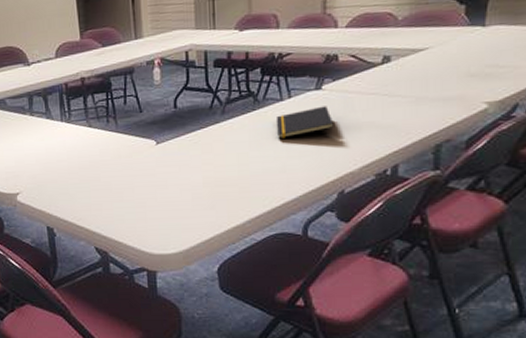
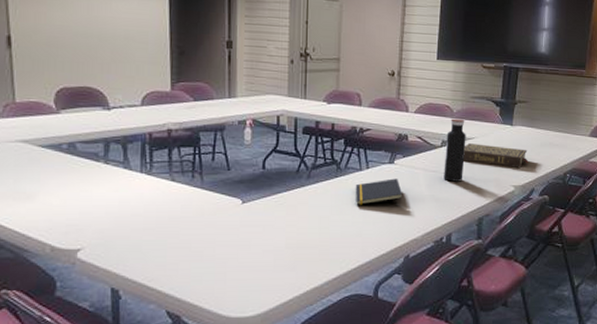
water bottle: none [386,26,417,105] -> present [444,118,466,182]
book: none [413,54,510,80] -> present [463,143,529,167]

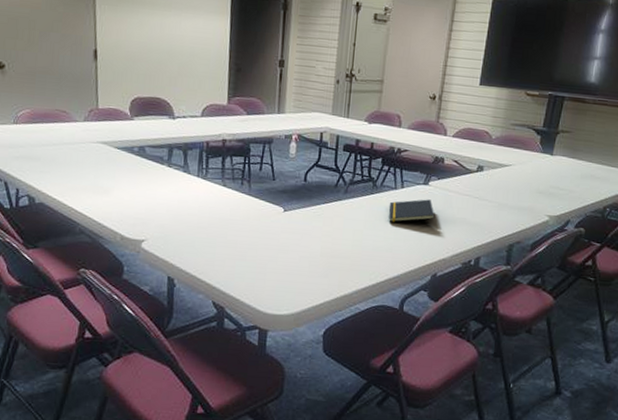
water bottle: present [444,118,466,182] -> none [477,144,503,208]
book: present [463,143,529,167] -> none [498,170,567,198]

